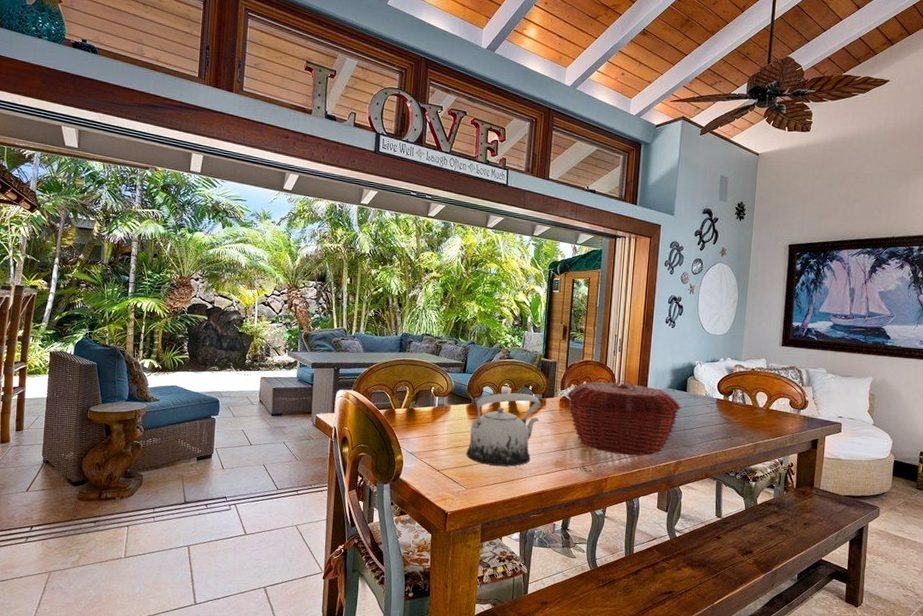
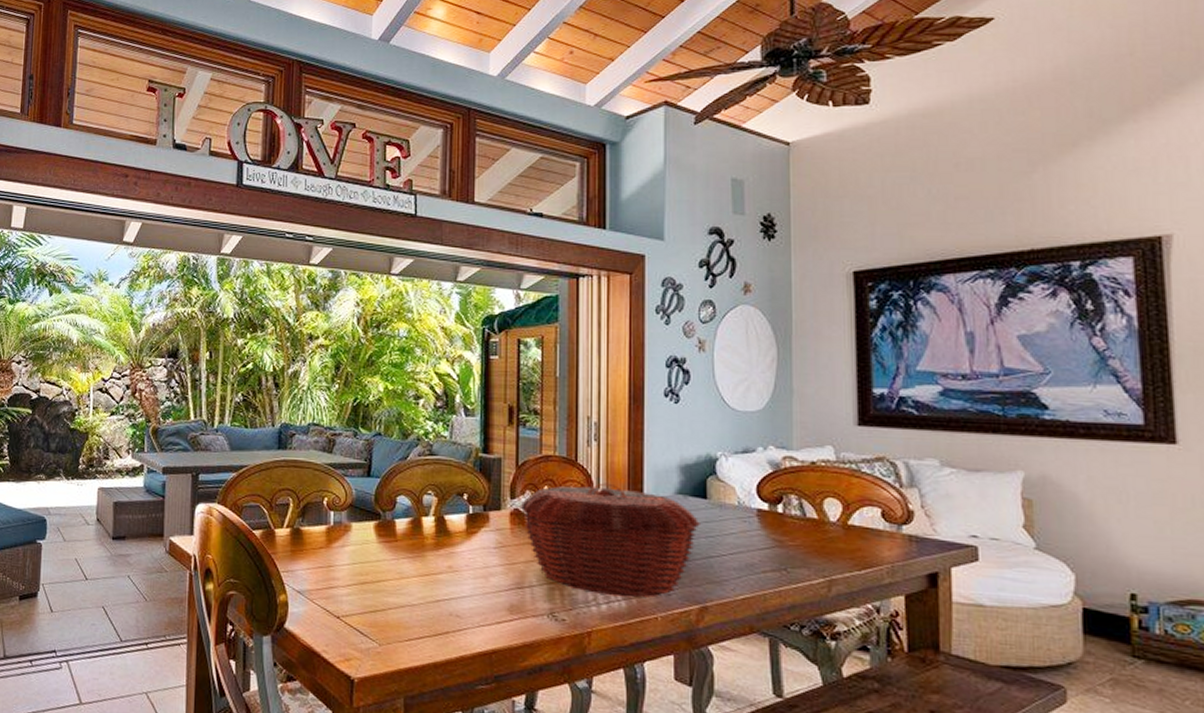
teapot: present [466,392,541,467] -> none [377,504,482,612]

